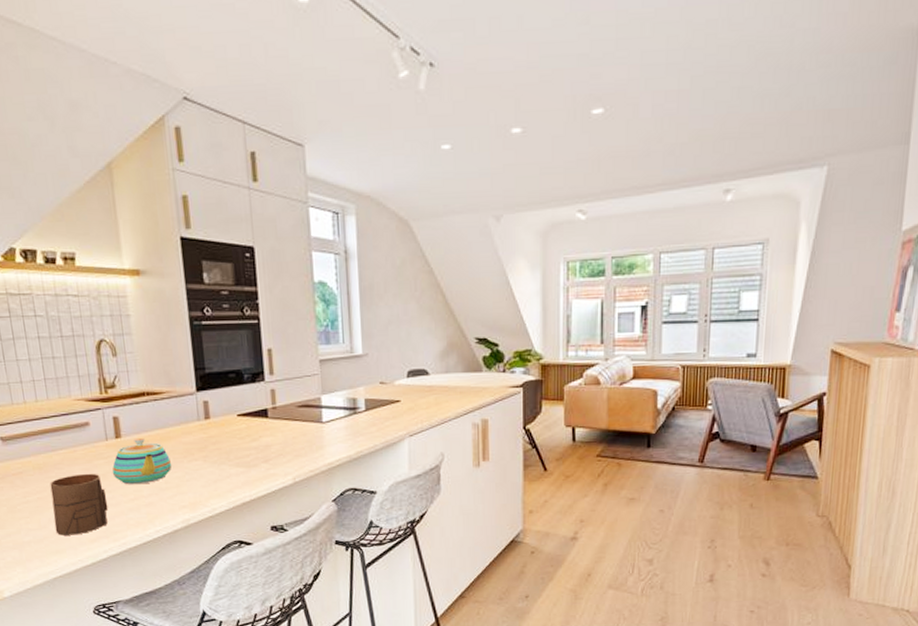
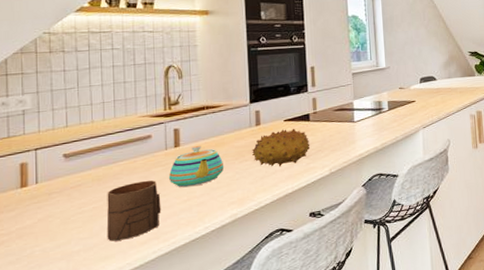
fruit: none [202,425,270,470] -> present [252,128,311,167]

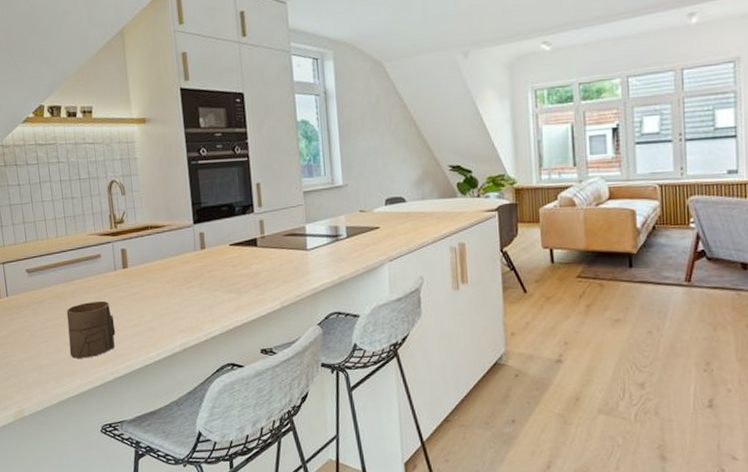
teapot: present [168,146,225,188] -> none [119,268,172,311]
fruit: present [252,128,311,167] -> none [198,254,259,296]

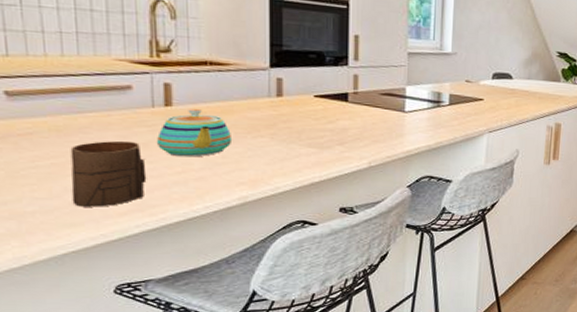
teapot: none [119,268,172,311] -> present [156,109,233,157]

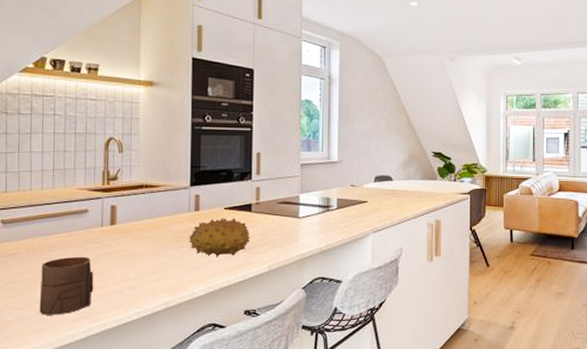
teapot: present [156,109,233,157] -> none [102,226,160,268]
fruit: none [270,106,347,150] -> present [189,218,250,257]

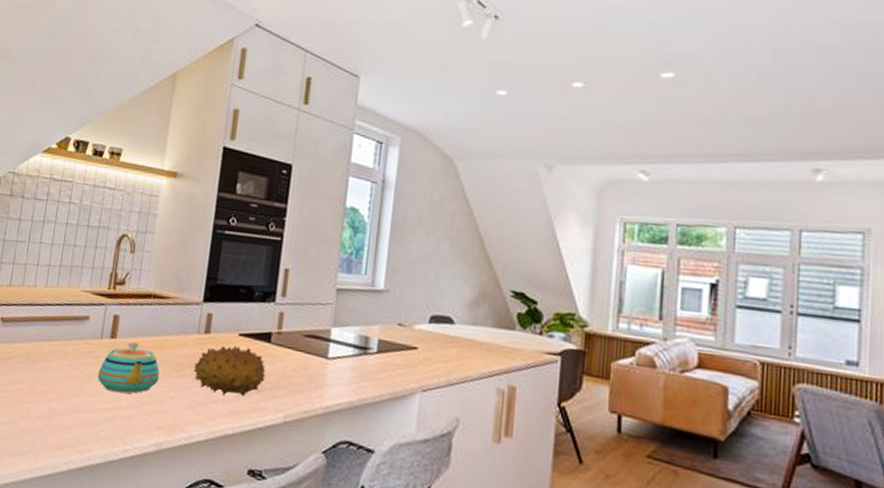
cup: present [39,256,94,315] -> none [23,370,85,438]
teapot: none [102,226,160,268] -> present [97,342,160,394]

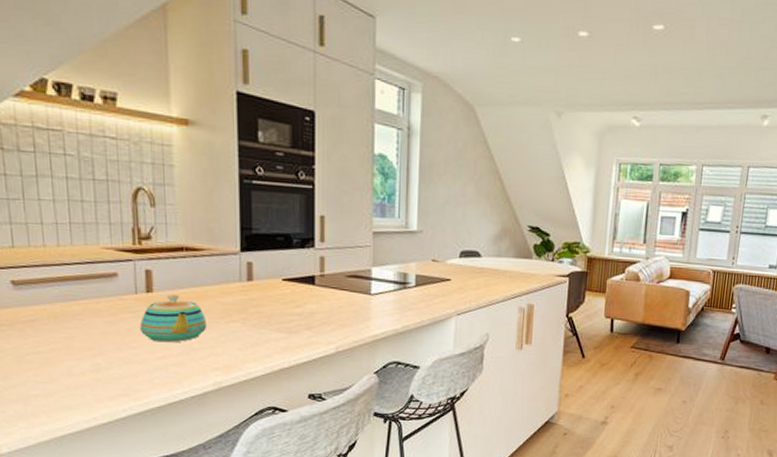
fruit: present [194,346,266,396] -> none [242,290,314,335]

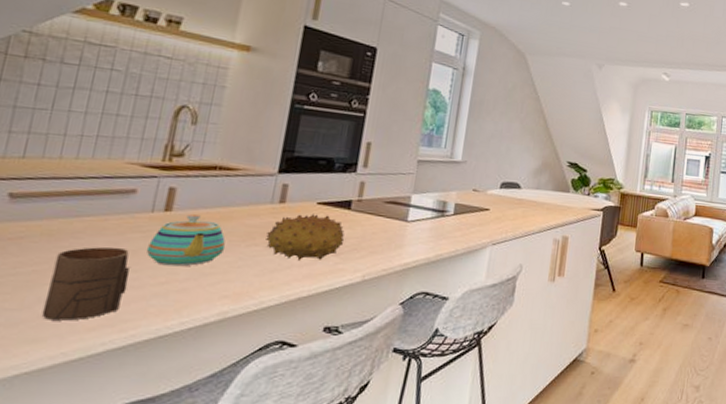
cup: none [66,326,132,391] -> present [41,247,130,321]
fruit: none [242,290,314,335] -> present [266,214,345,260]

